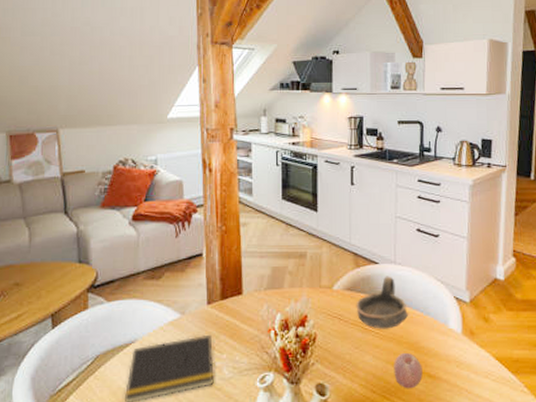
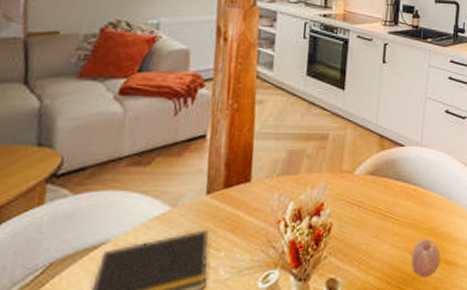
oil lamp: present [356,276,408,329] -> none [377,159,430,216]

